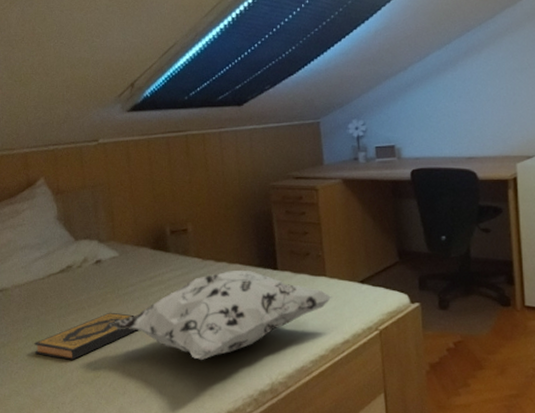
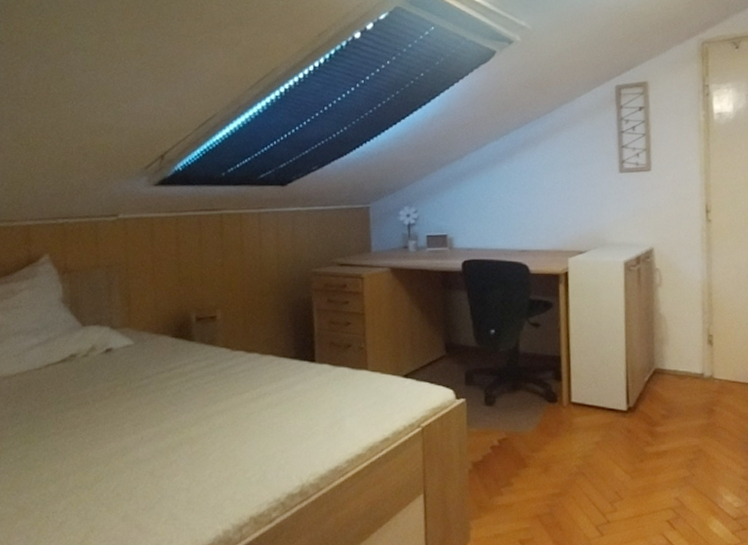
hardback book: present [34,312,137,360] -> none [23,407,150,462]
decorative pillow: present [109,269,333,361] -> none [117,361,374,462]

